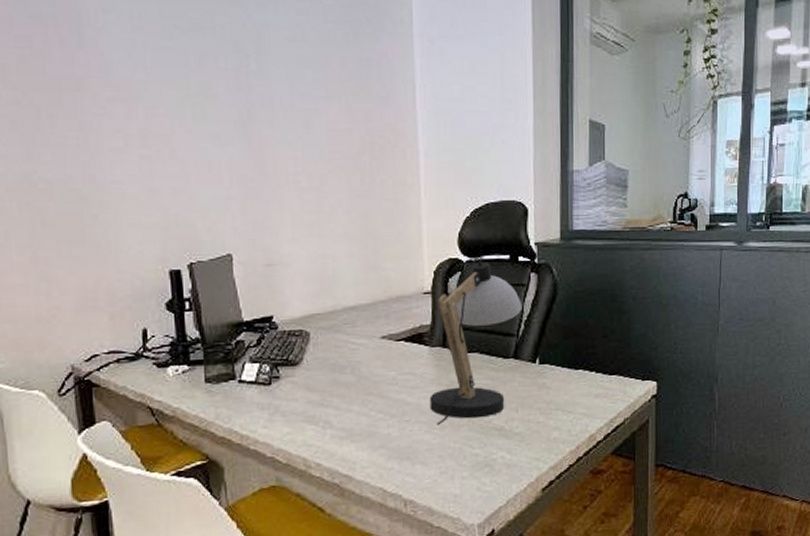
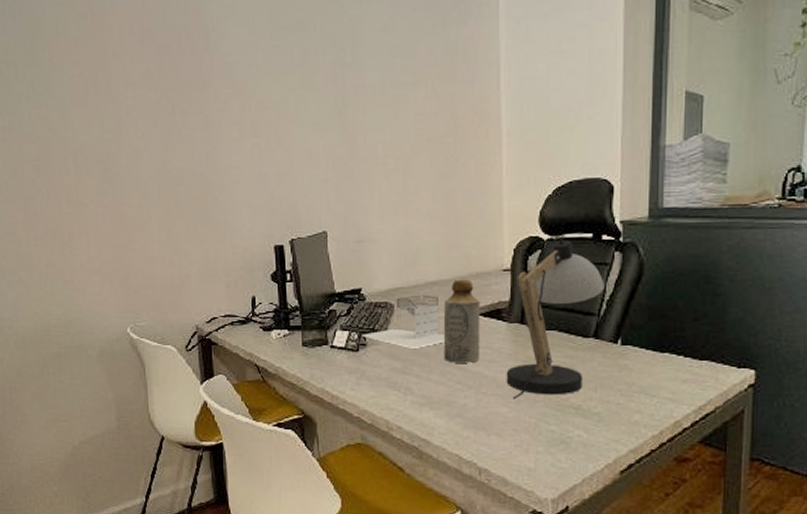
architectural model: none [274,320,365,379] -> present [361,294,445,348]
bottle: none [363,303,403,392] -> present [443,279,480,363]

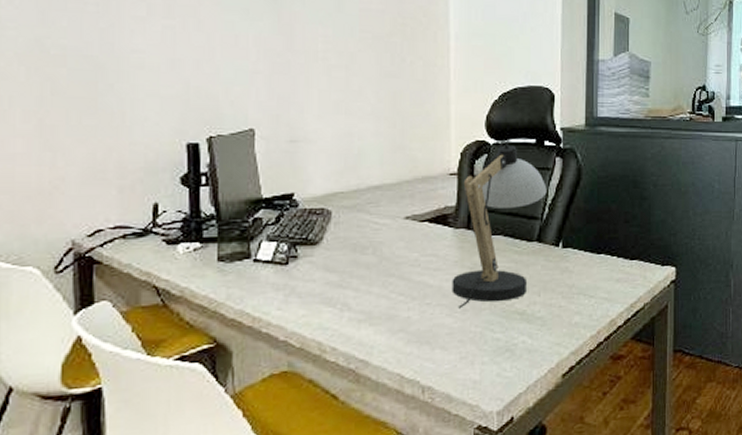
architectural model: present [361,294,445,348] -> none [292,200,387,259]
bottle: present [443,279,480,363] -> none [386,183,426,273]

